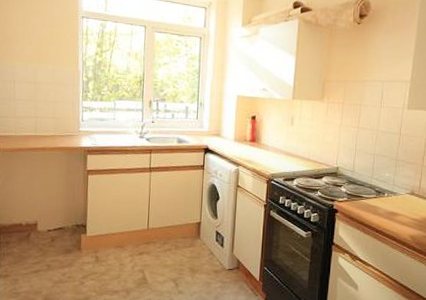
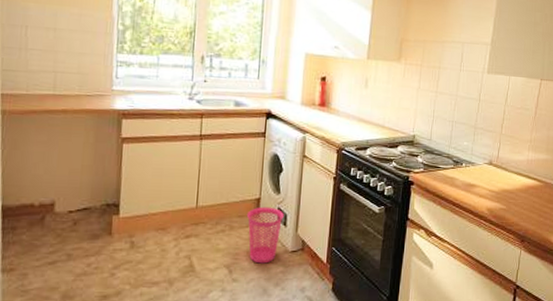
waste basket: none [189,229,221,279] -> present [246,206,284,264]

